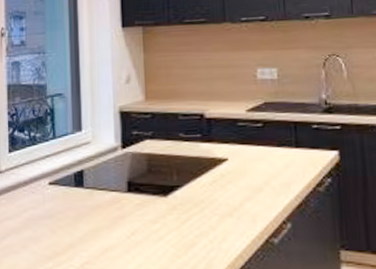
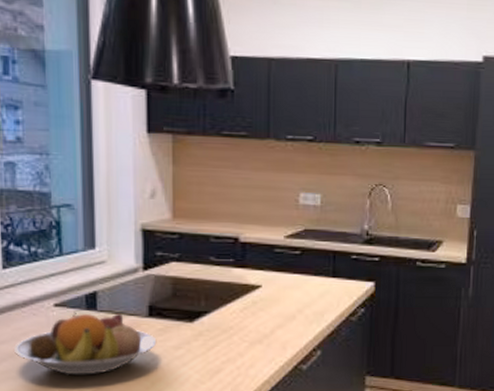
fruit bowl: none [17,189,136,250] -> present [14,312,157,375]

